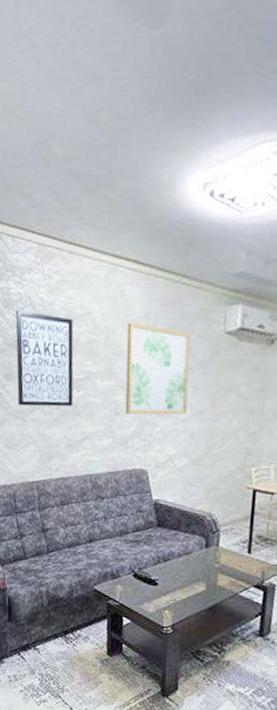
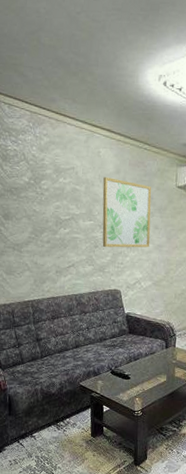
wall art: present [15,310,74,407] -> none [12,163,61,241]

